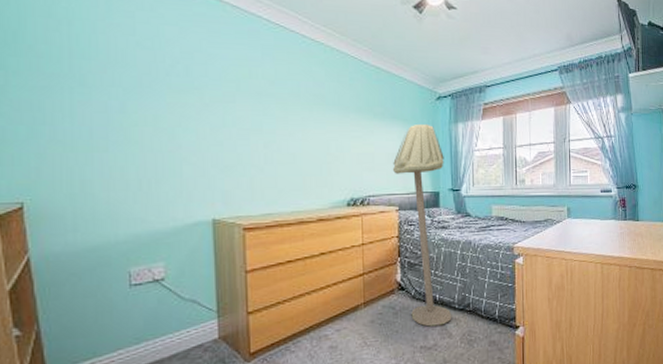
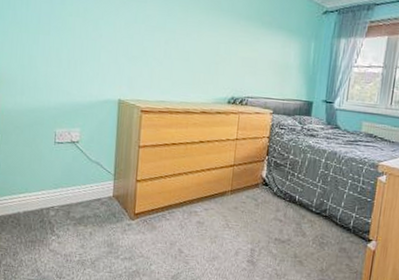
floor lamp: present [392,123,452,327] -> none [270,35,323,224]

